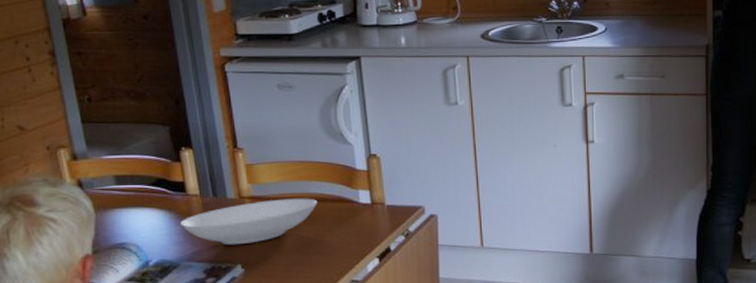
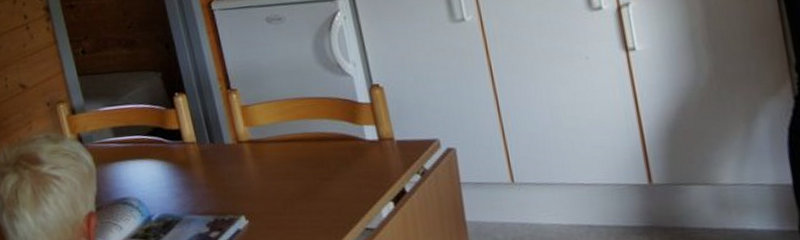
bowl: present [180,198,318,245] -> none [179,138,320,195]

